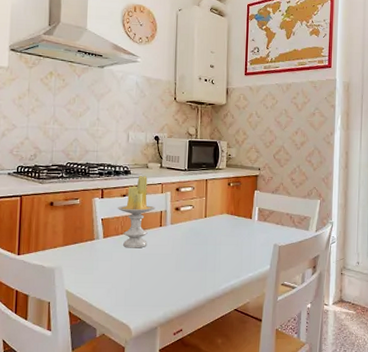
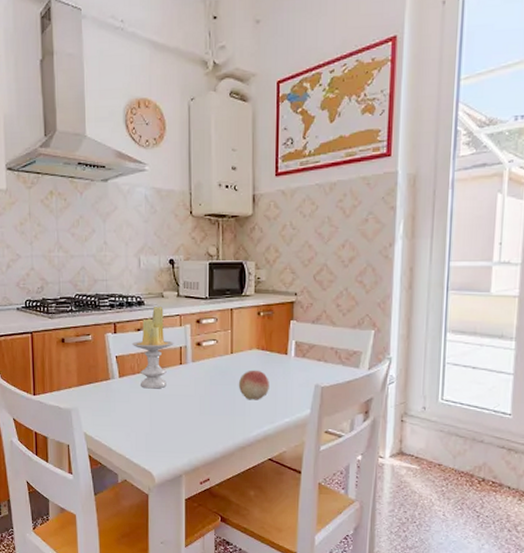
fruit: none [210,231,237,258] -> present [238,370,269,400]

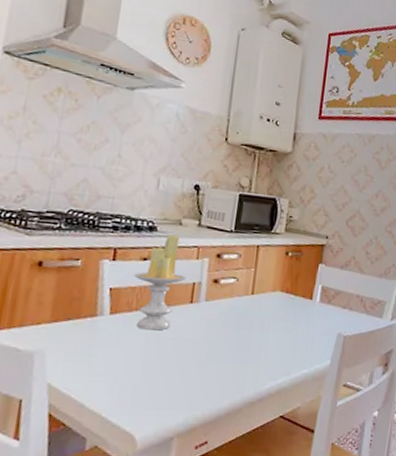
fruit: present [238,370,269,400] -> none [255,313,290,348]

